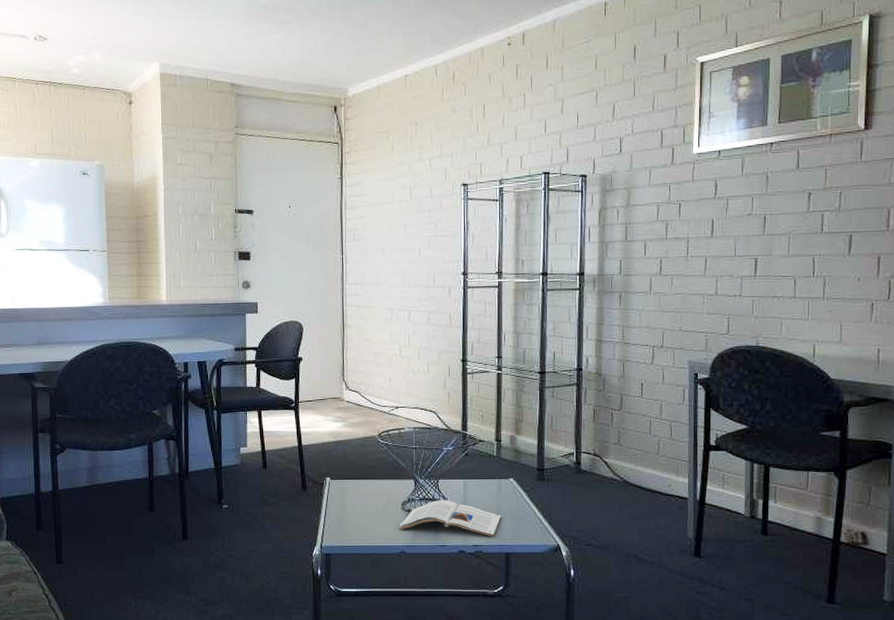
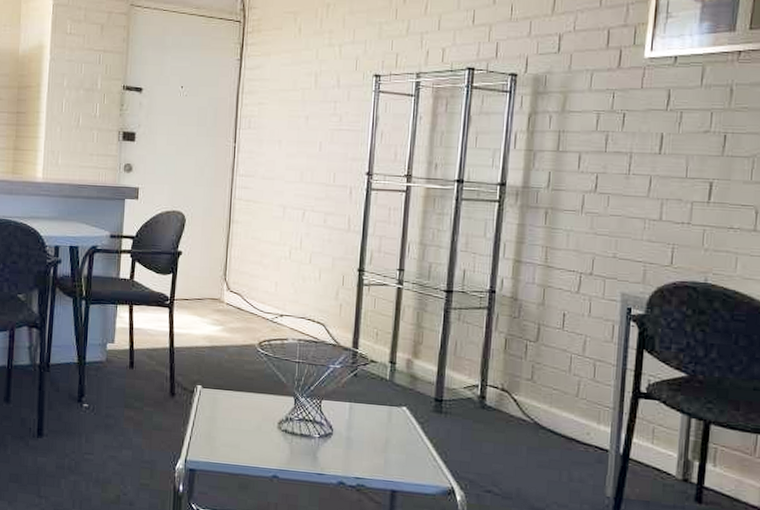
magazine: present [399,500,502,537] -> none [273,422,390,470]

